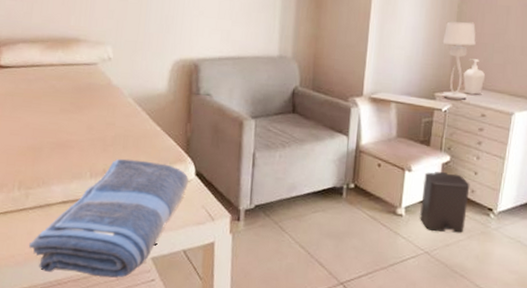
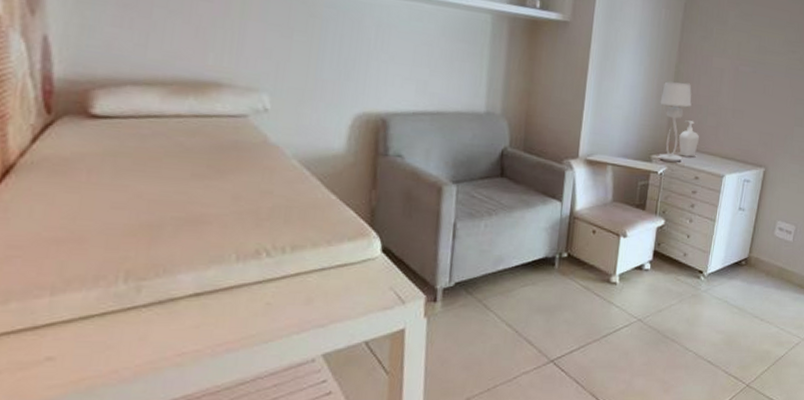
towel: present [29,158,189,278] -> none [141,235,373,386]
pedal bin: present [420,171,470,233] -> none [634,236,683,298]

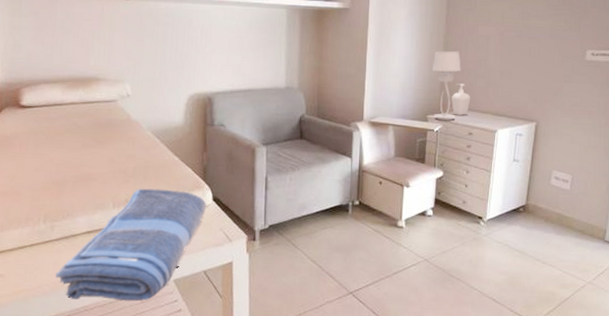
towel: none [141,235,373,386] -> present [56,188,206,302]

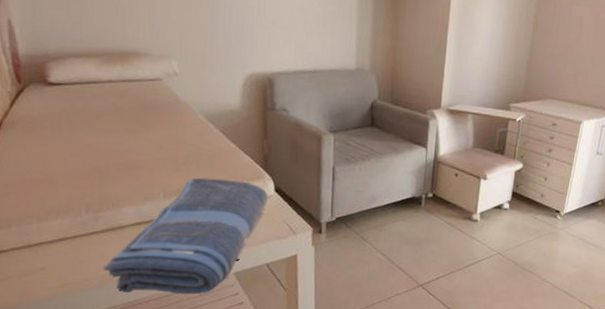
table lamp: present [432,50,461,121] -> none [517,31,550,111]
soap bottle: present [451,83,471,116] -> none [537,69,558,105]

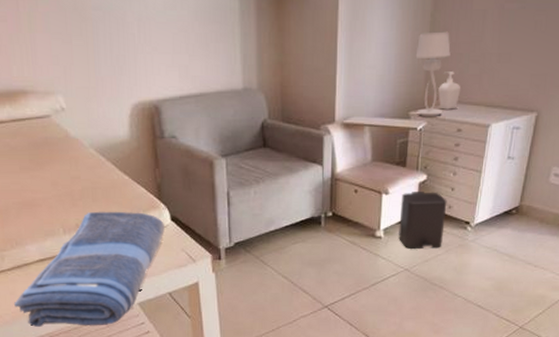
pedal bin: none [493,178,540,234] -> present [399,190,447,250]
table lamp: none [517,31,550,111] -> present [415,31,451,117]
soap bottle: none [537,69,558,105] -> present [438,71,461,110]

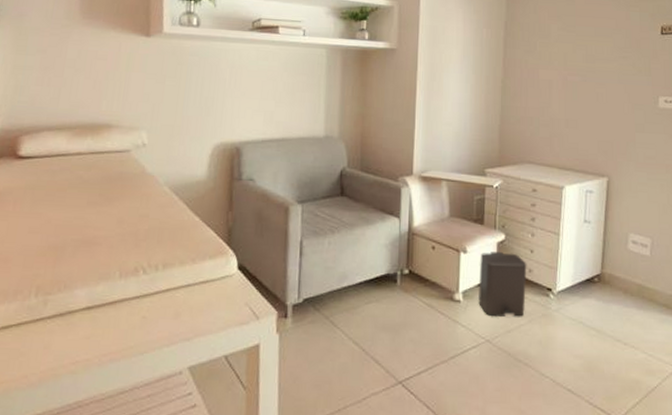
towel: present [14,211,165,327] -> none [45,254,230,395]
table lamp: present [415,31,451,117] -> none [489,95,521,176]
soap bottle: present [438,71,461,110] -> none [512,133,534,170]

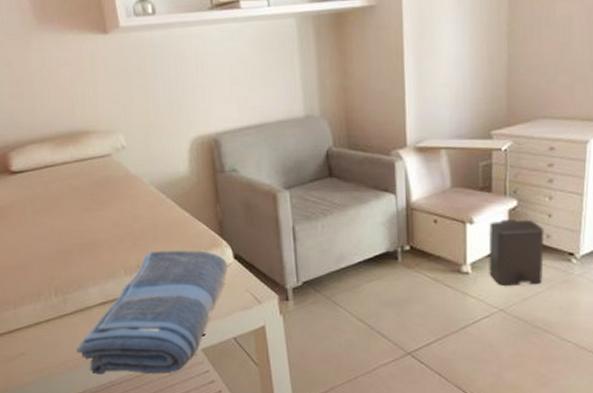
towel: none [45,254,230,395] -> present [76,250,228,375]

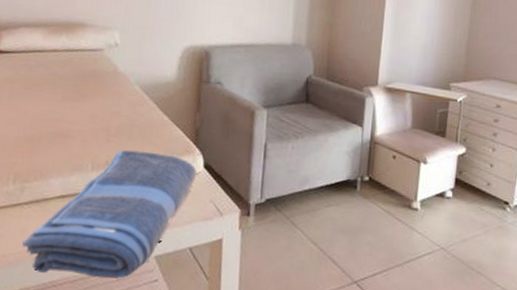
pedal bin: present [488,218,545,287] -> none [435,164,486,228]

